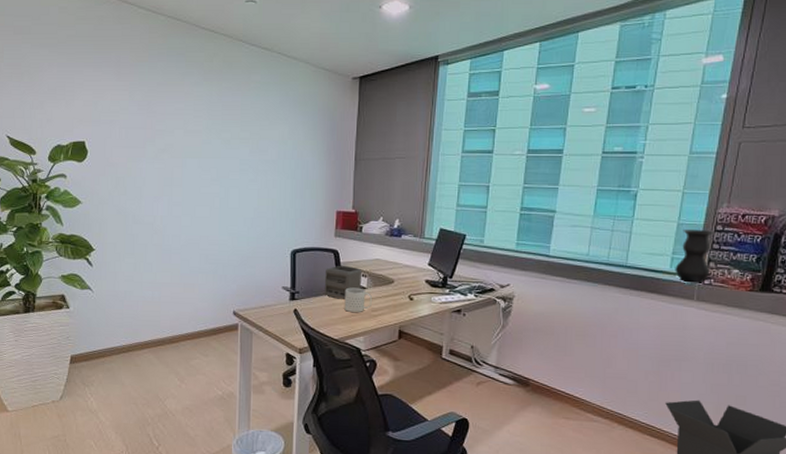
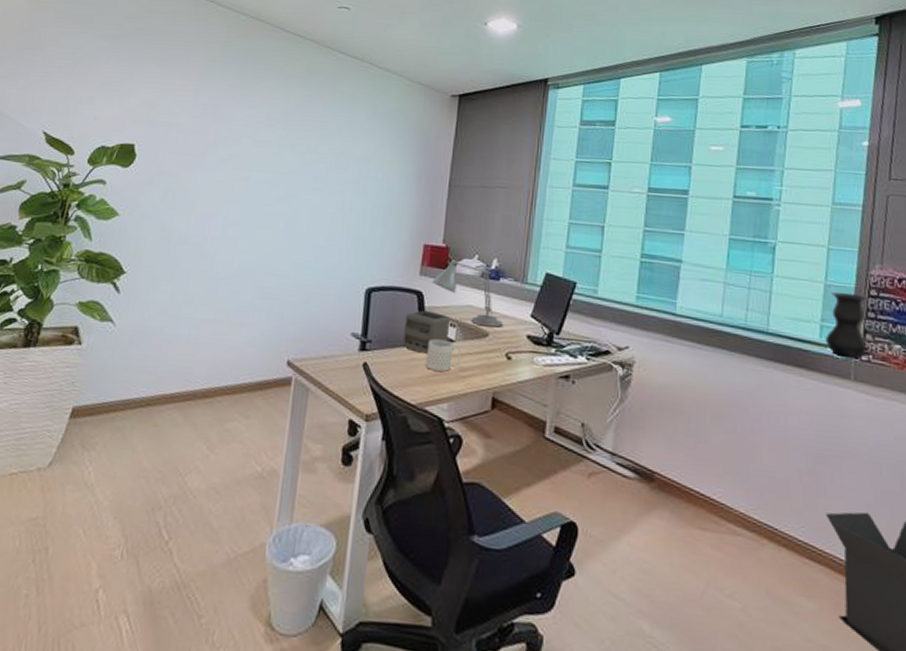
desk lamp: none [345,222,406,275] -> present [431,260,504,328]

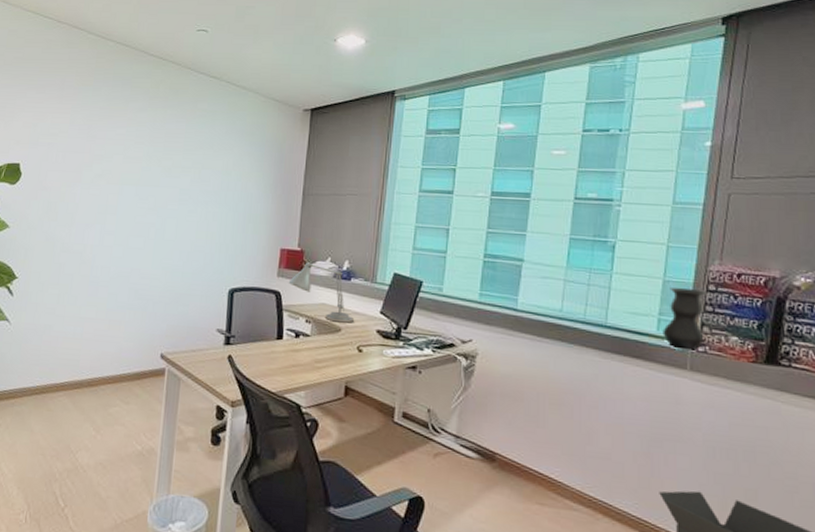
desk organizer: present [402,310,451,355] -> none [262,308,306,349]
mug: present [426,338,461,373] -> none [284,334,316,364]

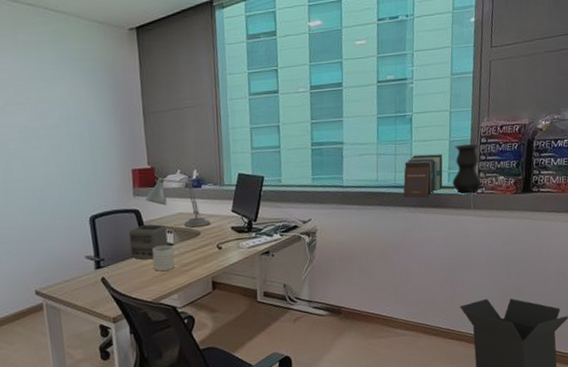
desk organizer: none [262,308,306,349] -> present [128,224,168,261]
mug: none [284,334,316,364] -> present [152,245,181,272]
books: none [594,289,653,343] -> present [403,153,443,198]

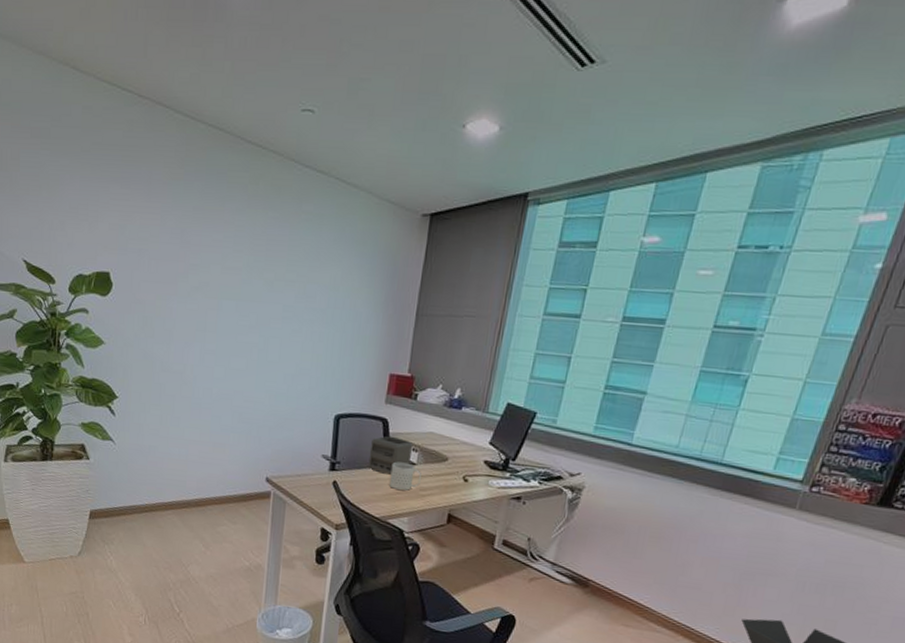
desk lamp: present [145,177,211,228] -> none [396,389,463,453]
books: present [403,153,443,198] -> none [706,426,777,481]
vase: present [452,144,482,195] -> none [778,425,835,492]

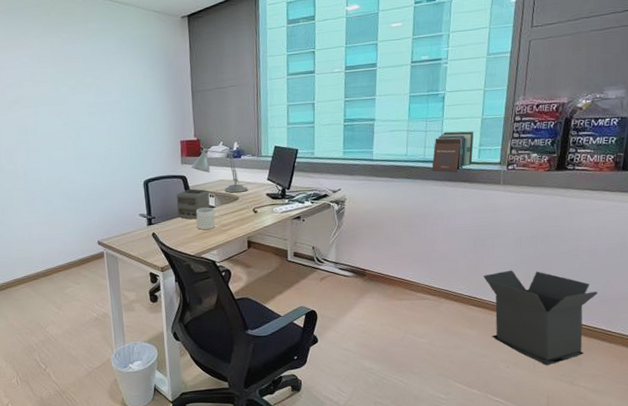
desk lamp: none [396,389,463,453] -> present [191,148,249,193]
books: none [706,426,777,481] -> present [432,131,474,173]

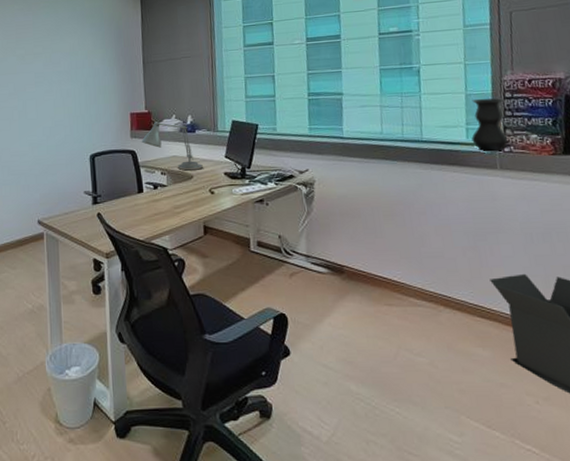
desk organizer: present [176,189,210,220] -> none [124,165,162,200]
mug: present [196,207,221,230] -> none [146,186,174,212]
books: present [432,131,474,173] -> none [412,107,460,154]
vase: none [482,122,514,171] -> present [471,98,509,153]

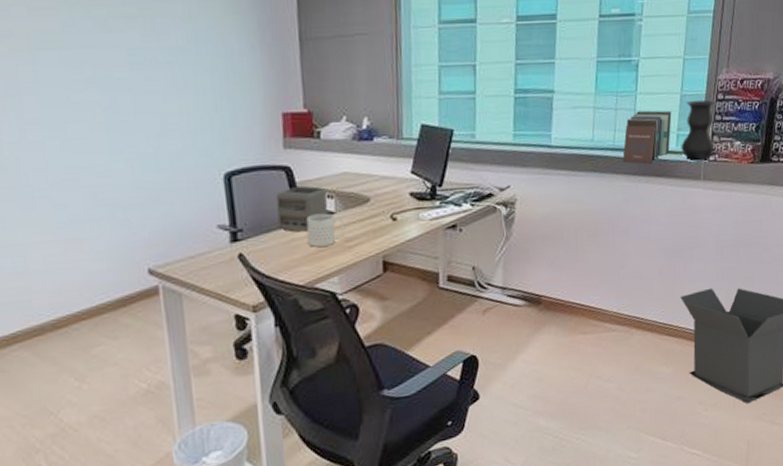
desk organizer: none [124,165,162,200] -> present [275,186,328,233]
desk lamp: present [141,121,204,171] -> none [298,125,384,192]
mug: none [146,186,174,212] -> present [306,213,344,248]
books: none [412,107,460,154] -> present [622,110,672,164]

